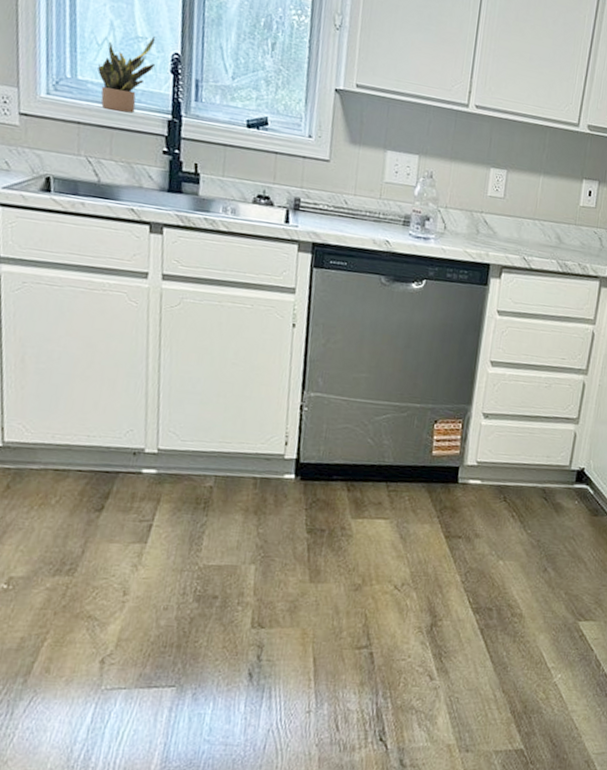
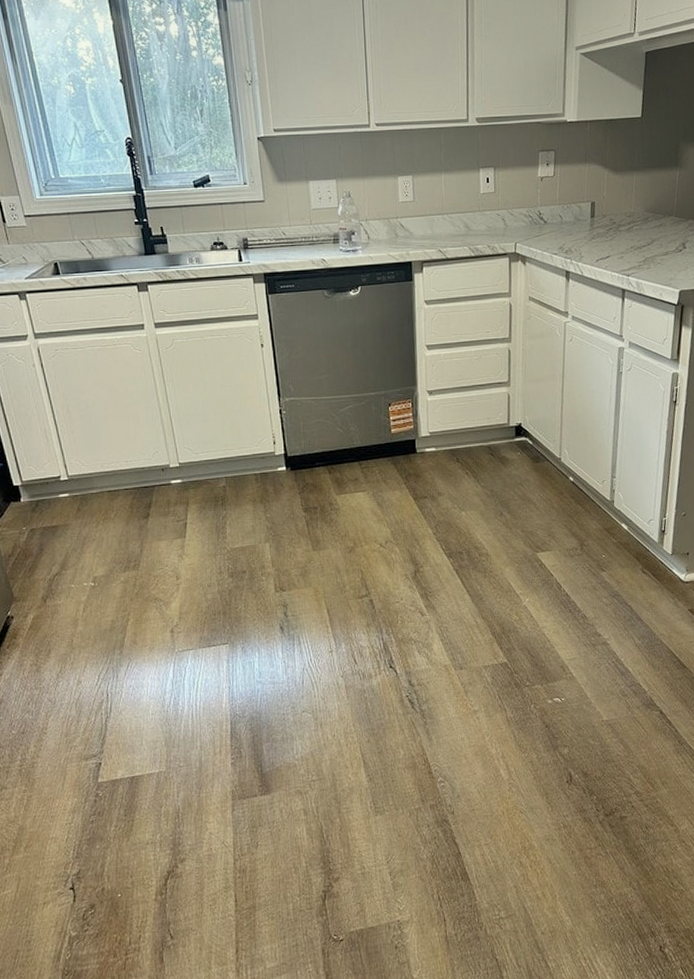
potted plant: present [98,36,156,114] -> none [73,128,115,198]

